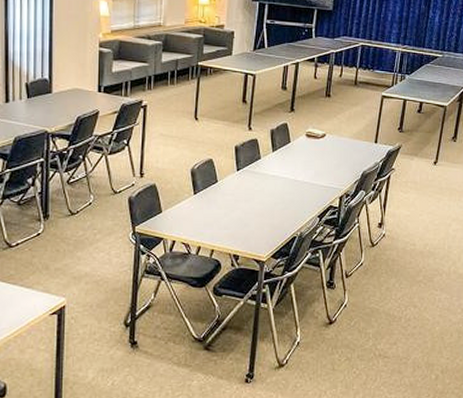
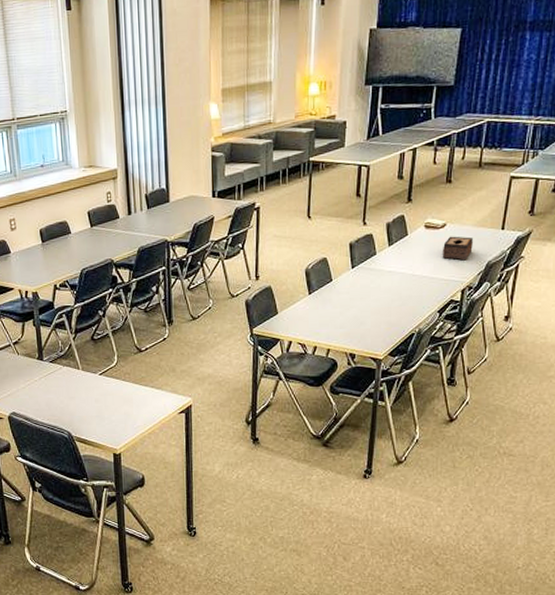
tissue box: none [322,146,350,169] -> present [442,236,473,261]

